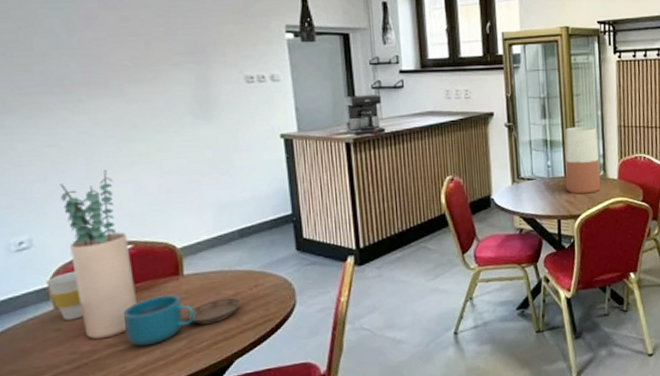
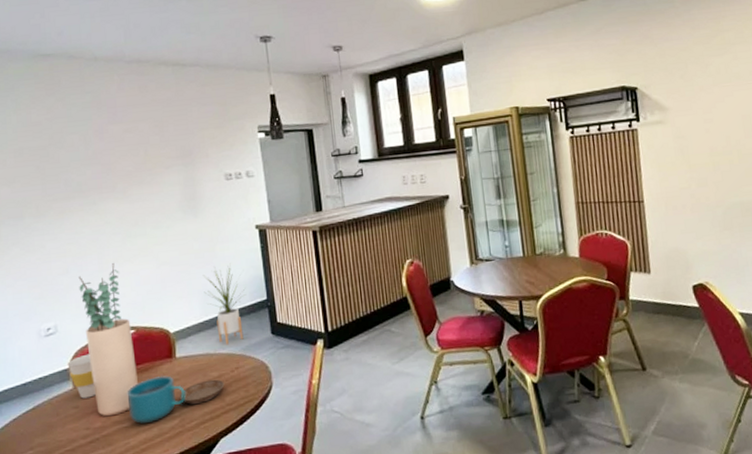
house plant: none [216,177,268,262] -> present [202,265,246,345]
coffee maker: present [344,94,385,137] -> none [309,183,348,225]
vase: present [565,126,601,195] -> none [521,204,562,275]

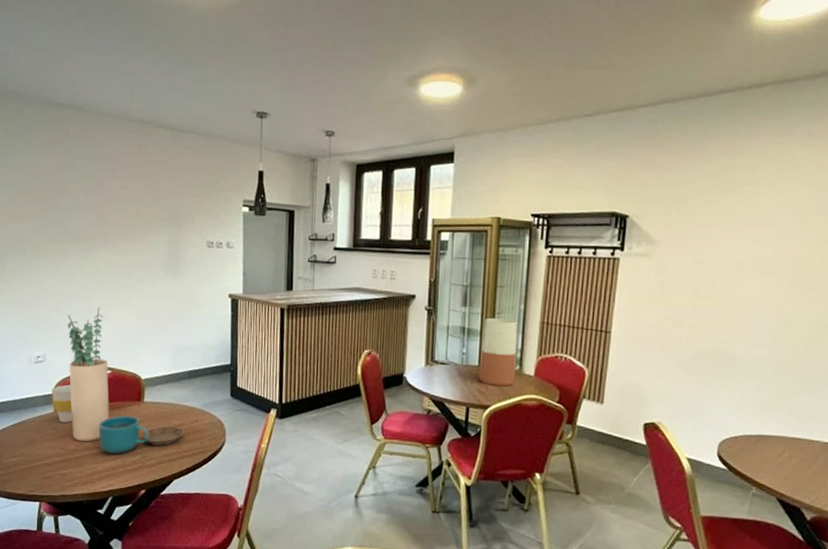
house plant: present [202,265,246,345] -> none [175,327,212,399]
vase: none [521,204,562,275] -> present [478,317,518,387]

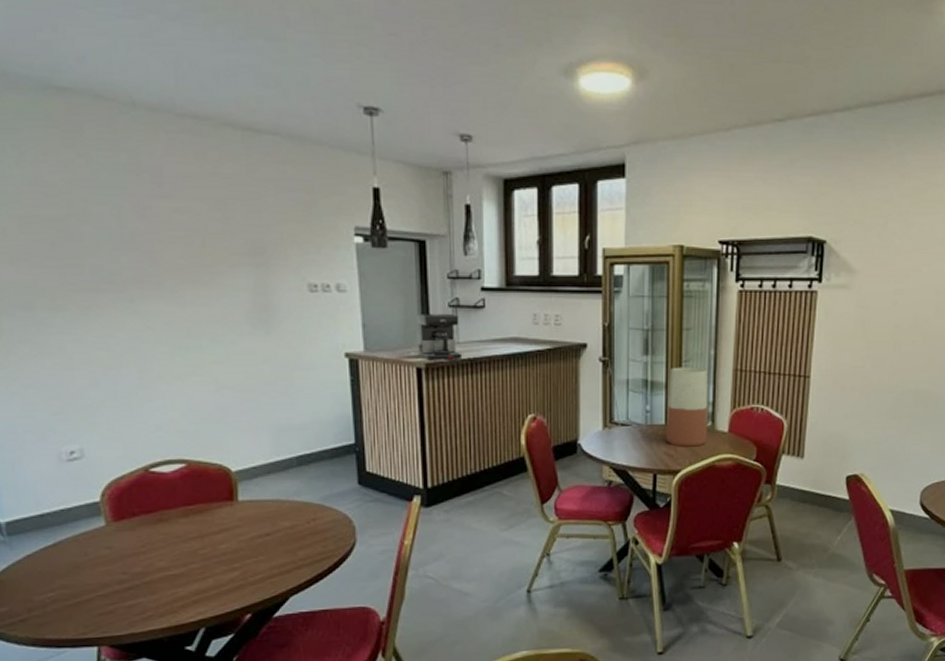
cup: present [51,384,73,423] -> none [98,486,135,538]
vase: present [67,308,110,442] -> none [111,380,191,562]
cup: present [98,415,148,454] -> none [175,519,249,572]
saucer: present [143,426,183,446] -> none [241,530,298,556]
coffee maker: none [282,266,315,304] -> present [417,313,461,362]

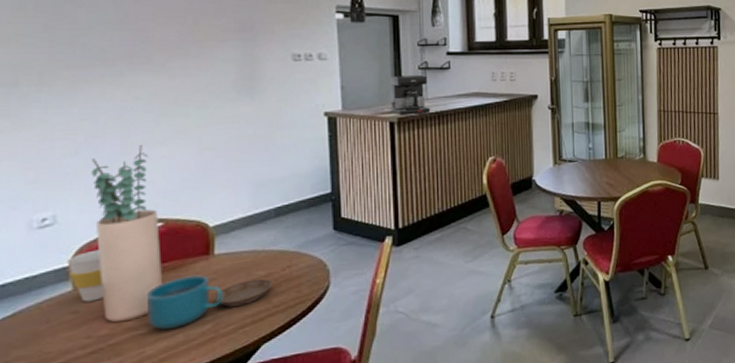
cup: none [98,486,135,538] -> present [67,249,104,302]
vase: none [111,380,191,562] -> present [91,145,163,323]
cup: none [175,519,249,572] -> present [146,274,223,330]
saucer: none [241,530,298,556] -> present [214,278,272,307]
vase: present [665,367,708,447] -> none [606,110,641,177]

